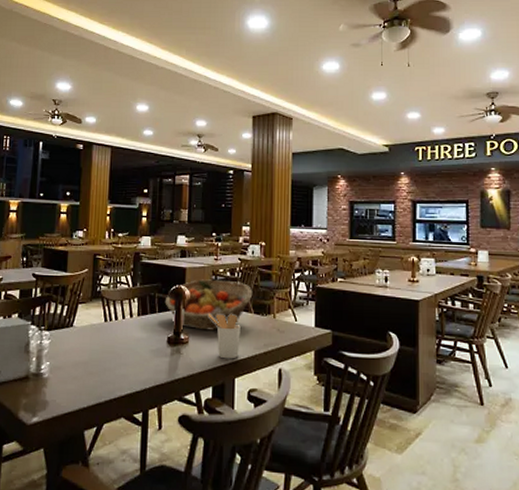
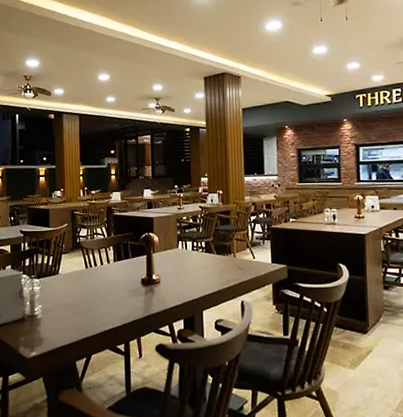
fruit basket: present [164,279,253,331] -> none [136,226,214,271]
utensil holder: present [207,313,241,359] -> none [175,256,206,295]

